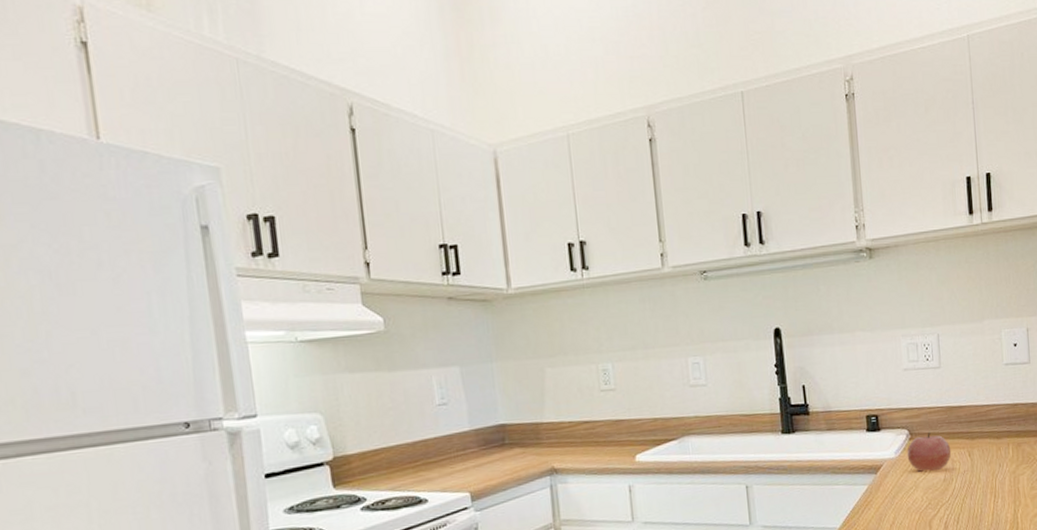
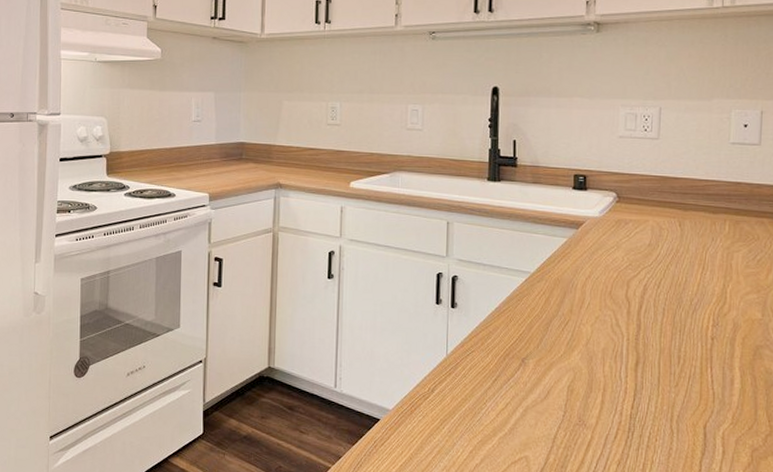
fruit: present [907,431,952,472] -> none [612,197,661,236]

